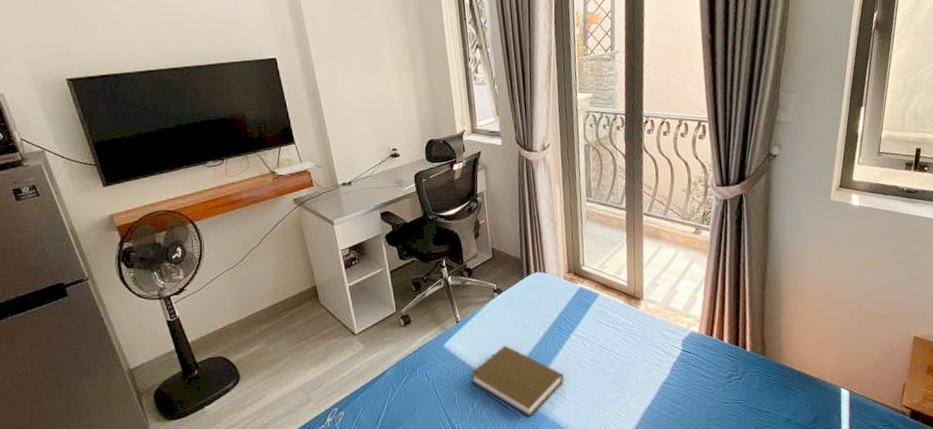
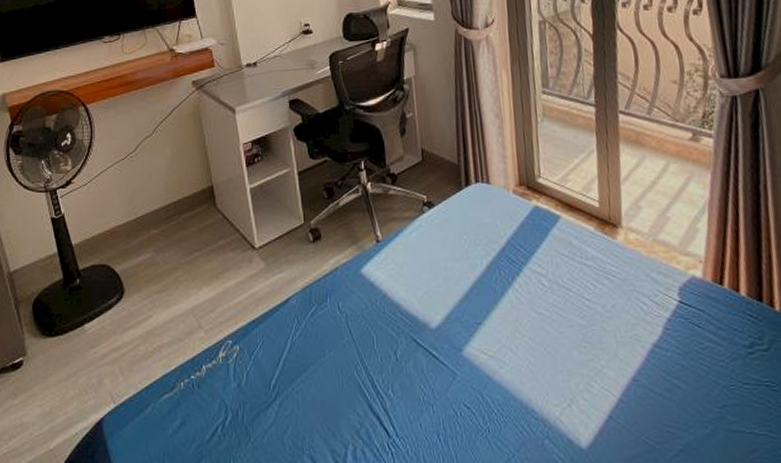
book: present [470,345,564,418] -> none [392,276,515,377]

